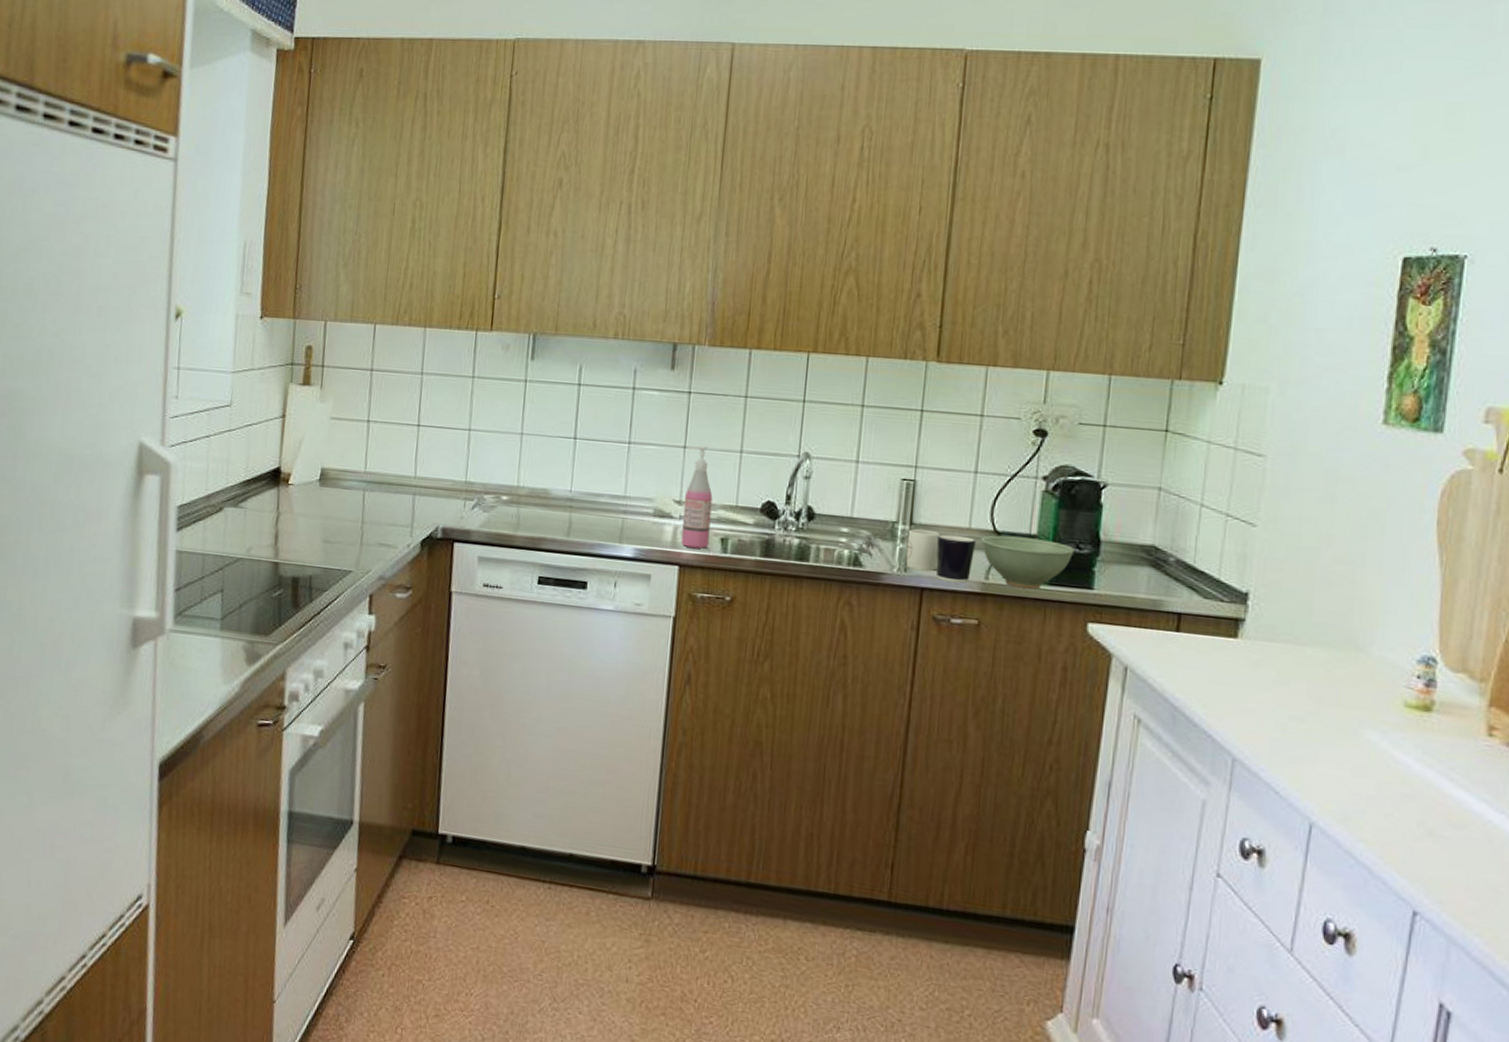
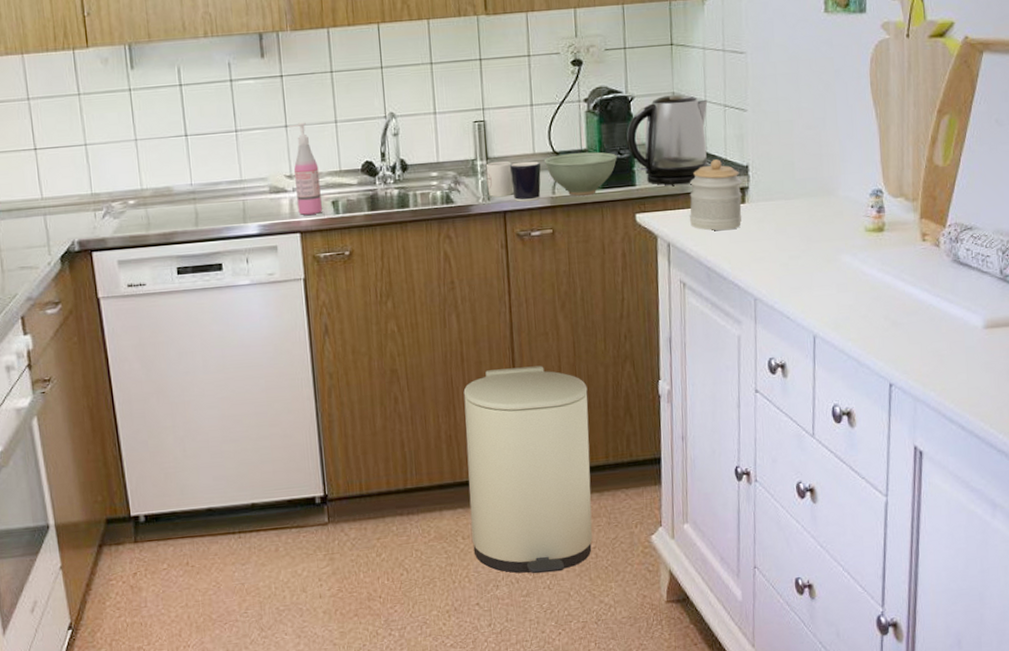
pedal bin: none [816,768,992,1033] -> present [463,365,593,574]
kettle: none [1090,489,1203,601] -> present [627,94,708,186]
jar: none [1157,577,1237,667] -> present [689,159,742,231]

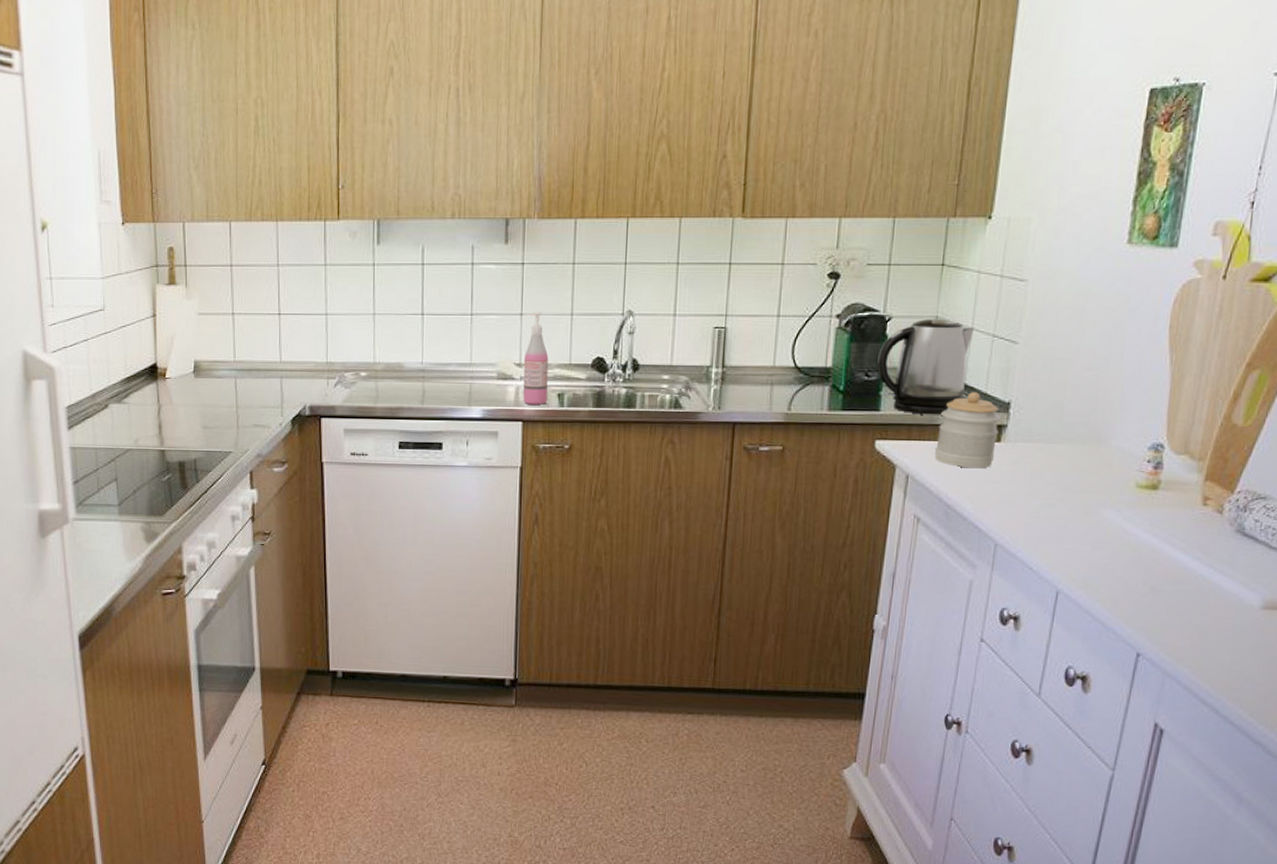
pedal bin: present [463,365,593,574] -> none [655,580,797,790]
mug: present [486,161,514,198] -> none [719,370,748,408]
mug: present [509,160,541,203] -> none [745,373,780,416]
bowl: present [543,152,617,196] -> none [783,370,864,415]

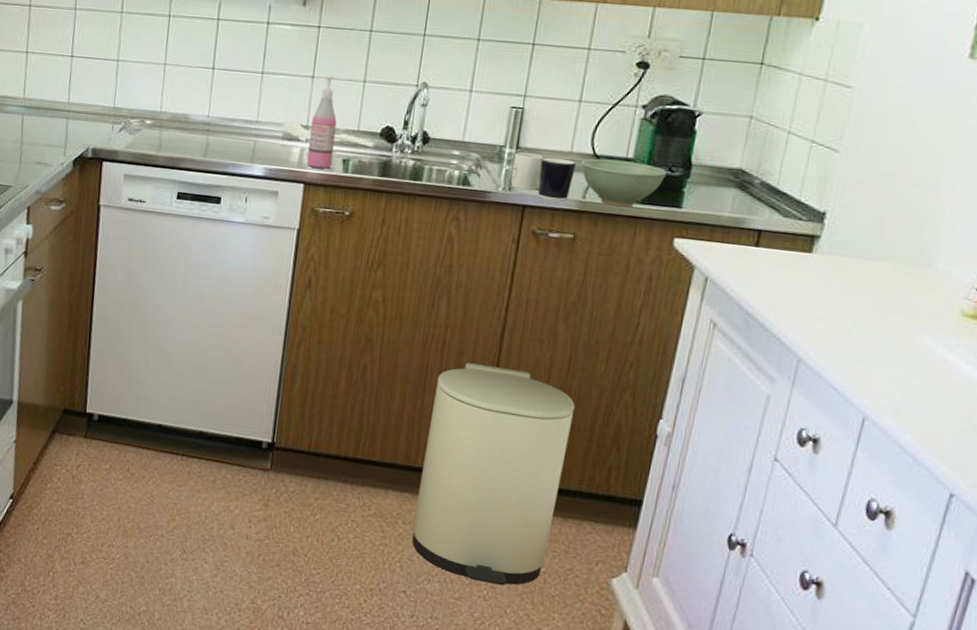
pedal bin: none [655,580,797,790] -> present [411,362,575,586]
mug: none [719,370,748,408] -> present [510,152,544,191]
mug: none [745,373,780,416] -> present [537,157,577,202]
bowl: none [783,370,864,415] -> present [580,158,667,208]
kettle: present [877,318,973,415] -> none [682,117,791,219]
jar: present [934,392,1001,469] -> none [737,198,814,279]

